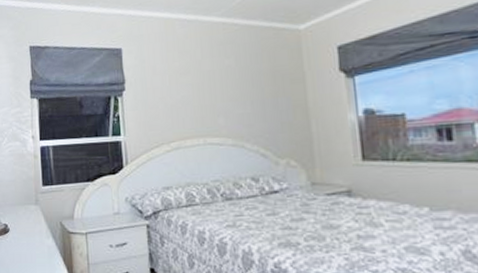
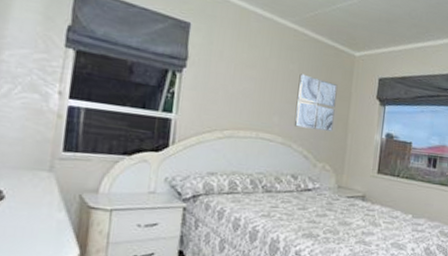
wall art: none [238,66,290,124] -> present [294,73,338,132]

